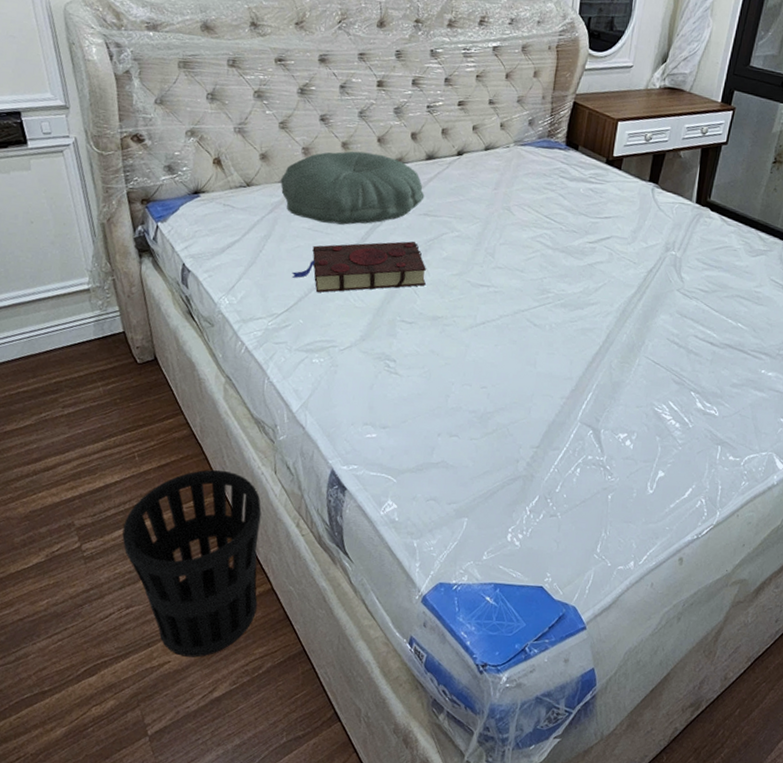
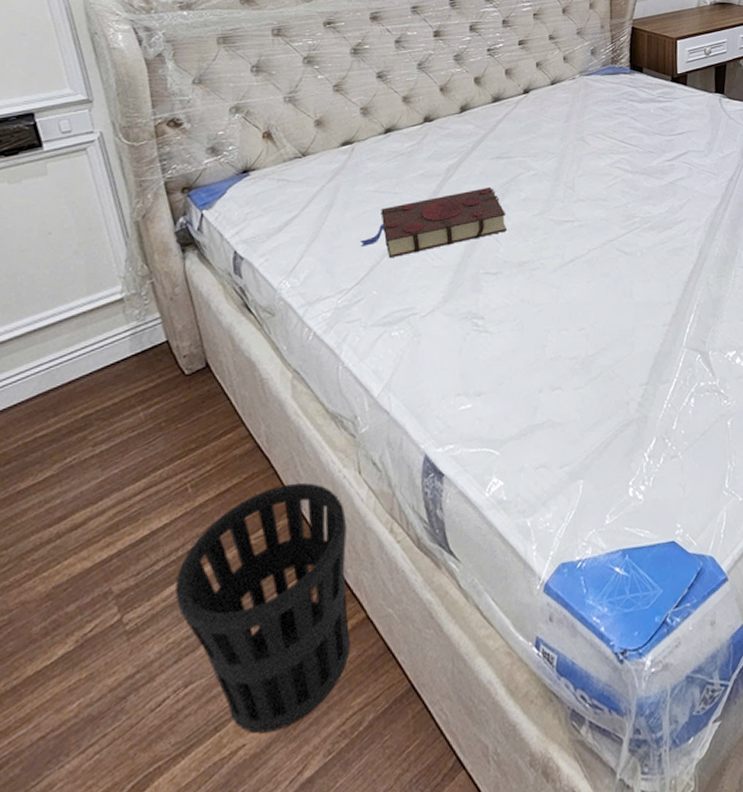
pillow: present [280,151,425,225] -> none [340,103,495,182]

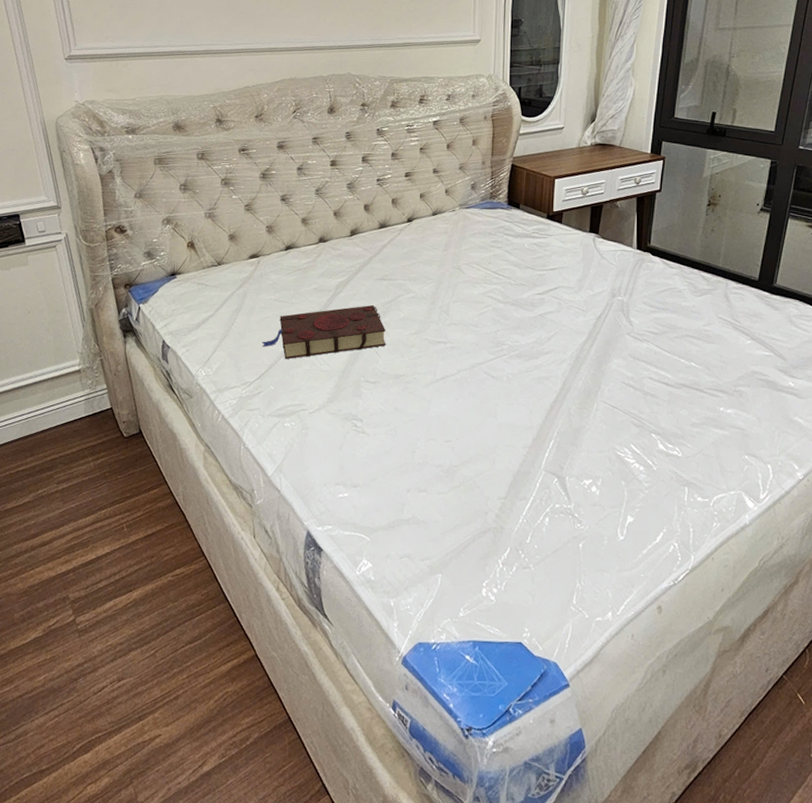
wastebasket: present [175,482,350,734] -> none [113,536,243,730]

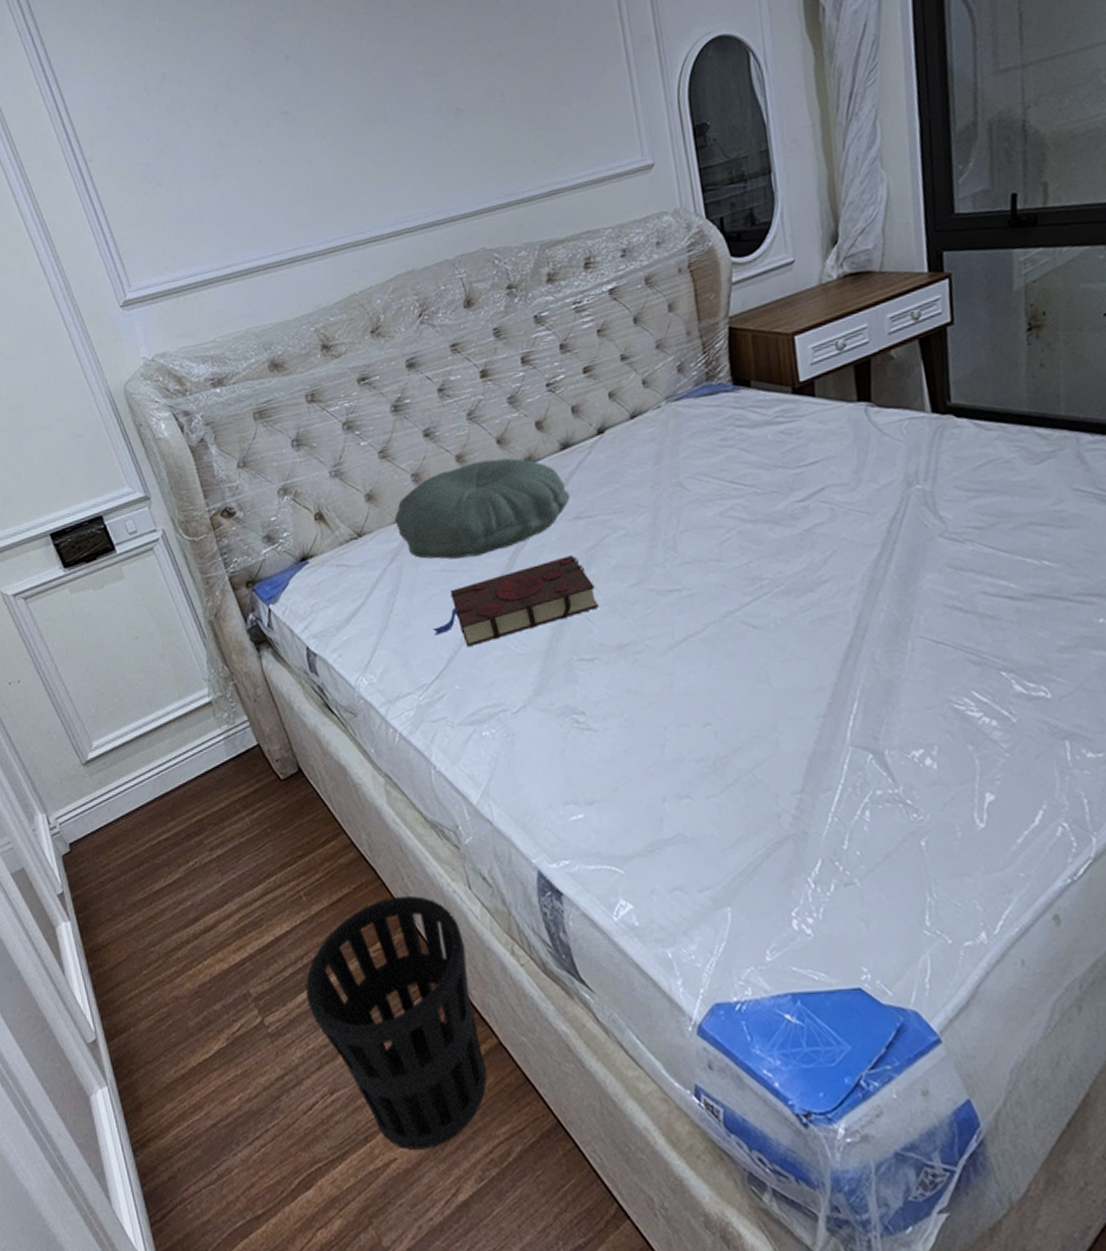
wastebasket: none [113,536,243,730] -> present [305,895,487,1150]
pillow: none [248,225,380,294] -> present [395,458,570,560]

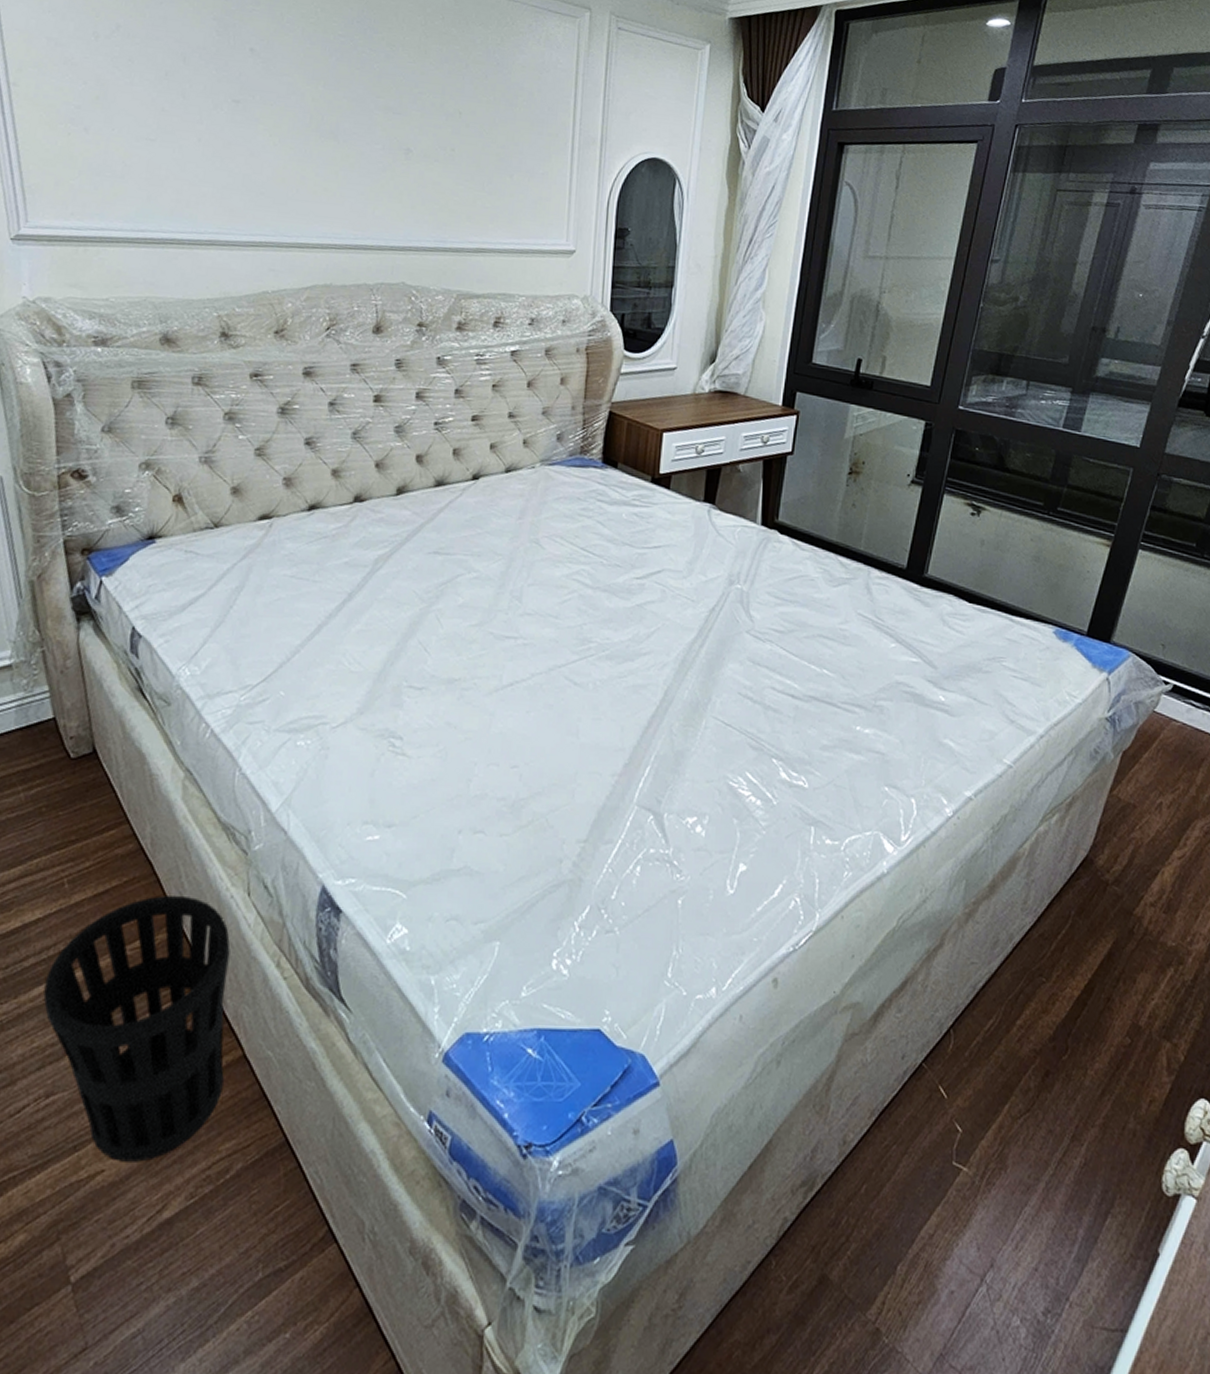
pillow: present [395,458,570,560] -> none [256,479,434,570]
book: present [433,554,598,648] -> none [270,585,438,656]

